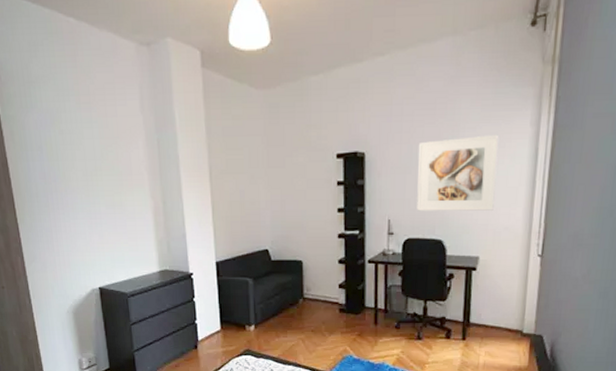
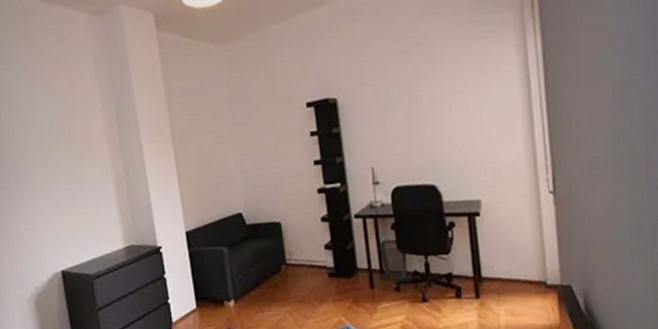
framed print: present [417,134,499,211] -> none [394,64,489,156]

